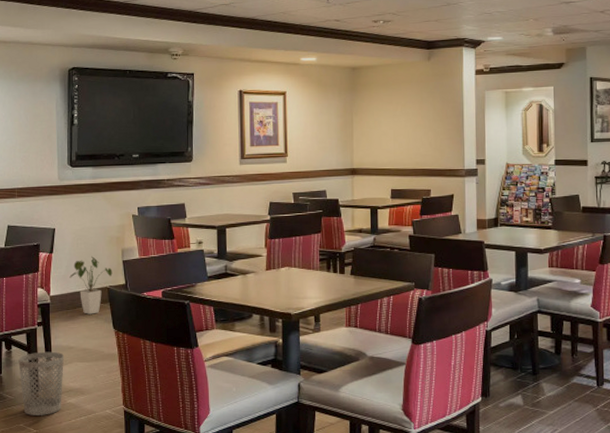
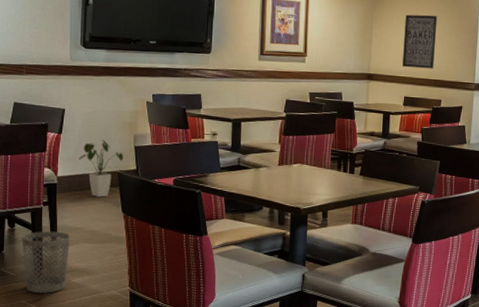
wall art: none [386,102,420,159] -> present [402,14,438,69]

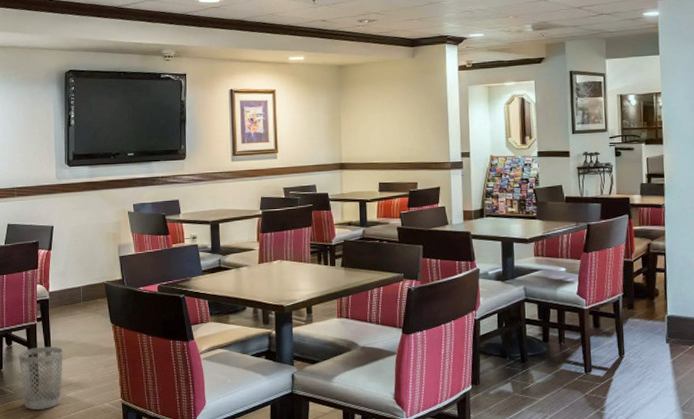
house plant: present [78,140,124,197] -> none [67,252,110,309]
wall art: present [402,14,438,69] -> none [372,98,406,154]

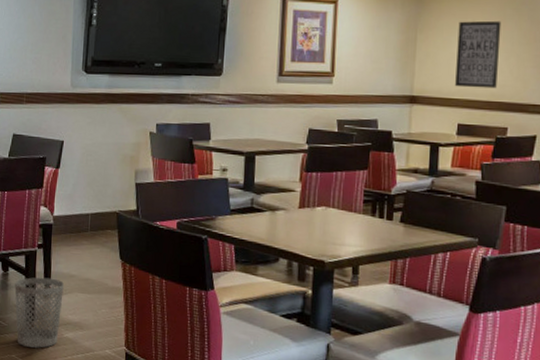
wall art: none [372,98,406,154] -> present [455,20,502,89]

